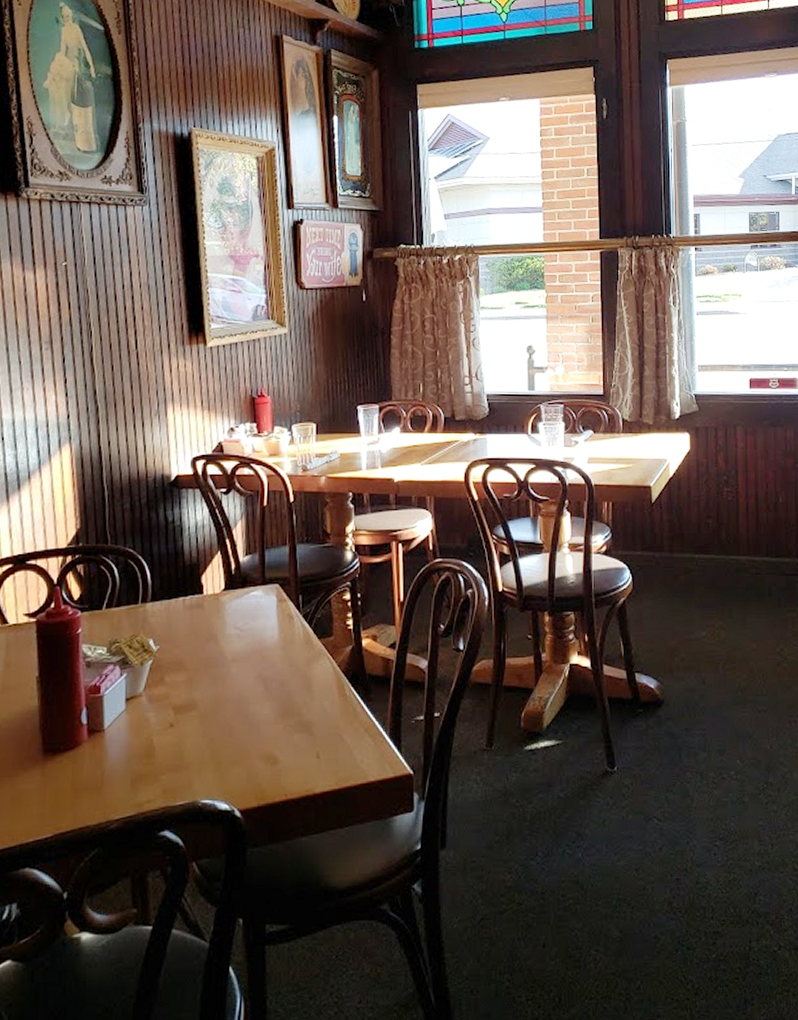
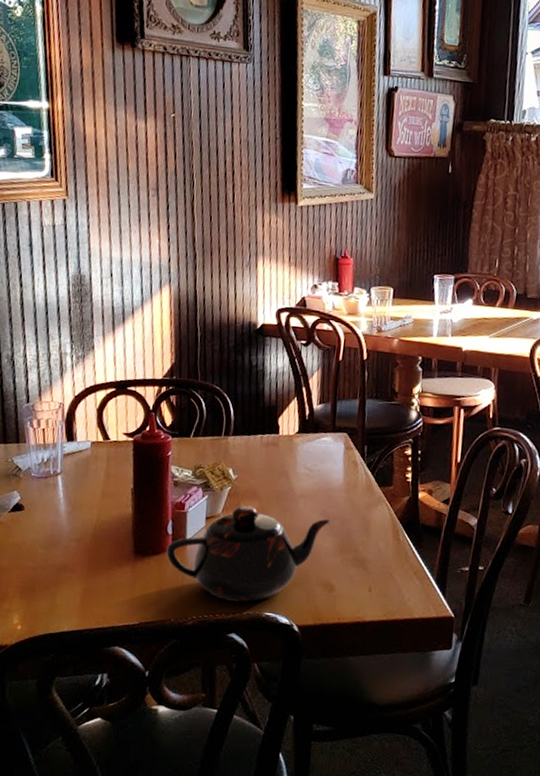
teapot: none [81,679,269,793] -> present [166,505,331,603]

